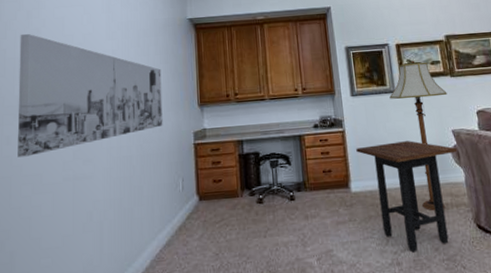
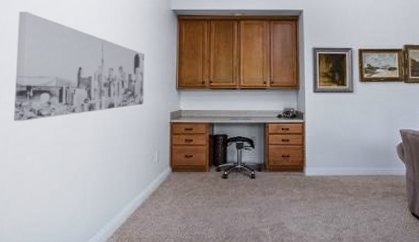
side table: present [356,141,458,253] -> none [313,136,403,231]
floor lamp: present [389,59,447,211] -> none [348,64,400,198]

